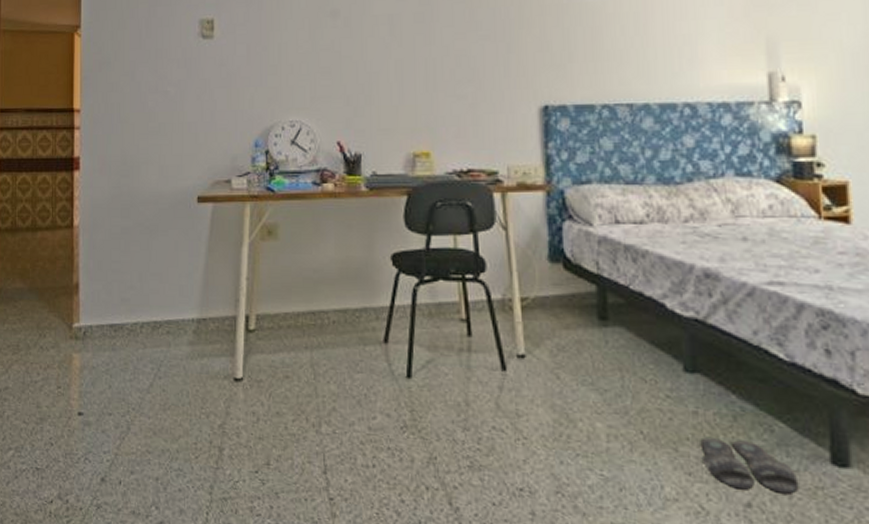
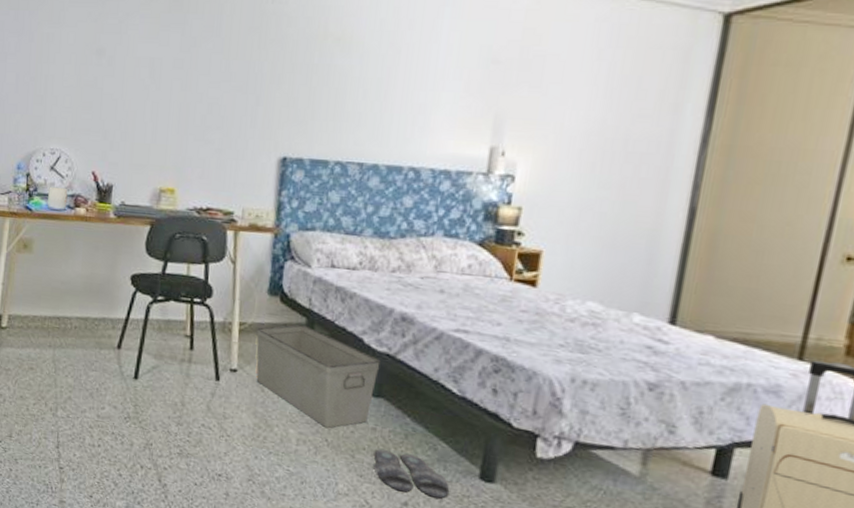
mug: none [290,162,313,189] -> present [47,186,68,211]
storage bin: none [541,293,690,418] -> present [256,324,381,429]

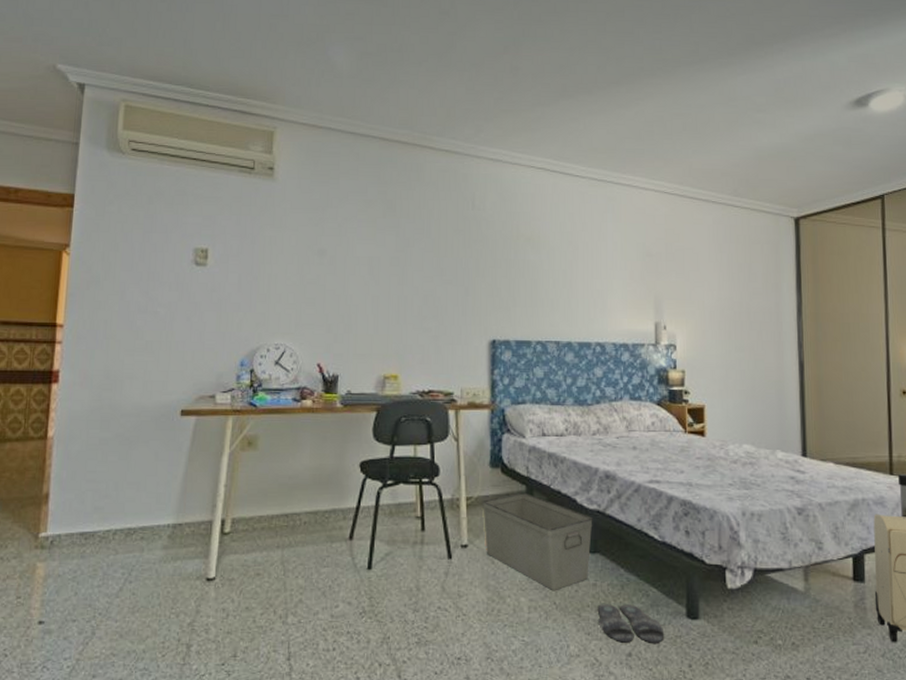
mug: present [47,186,68,211] -> none [272,381,294,405]

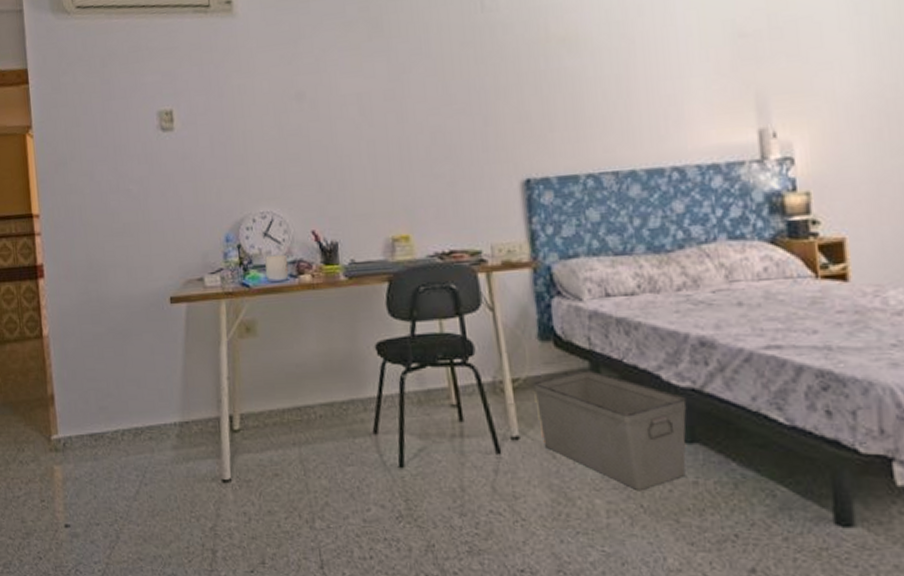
mug: none [272,381,294,405] -> present [265,254,289,283]
slippers: present [597,604,665,645] -> none [701,507,803,559]

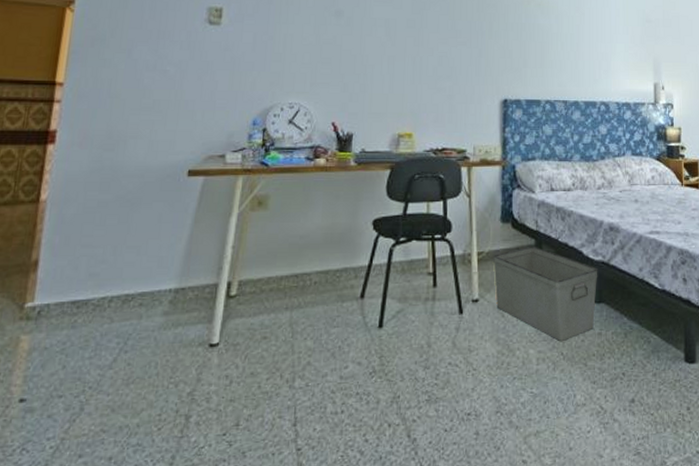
mug: present [265,254,289,283] -> none [285,140,307,164]

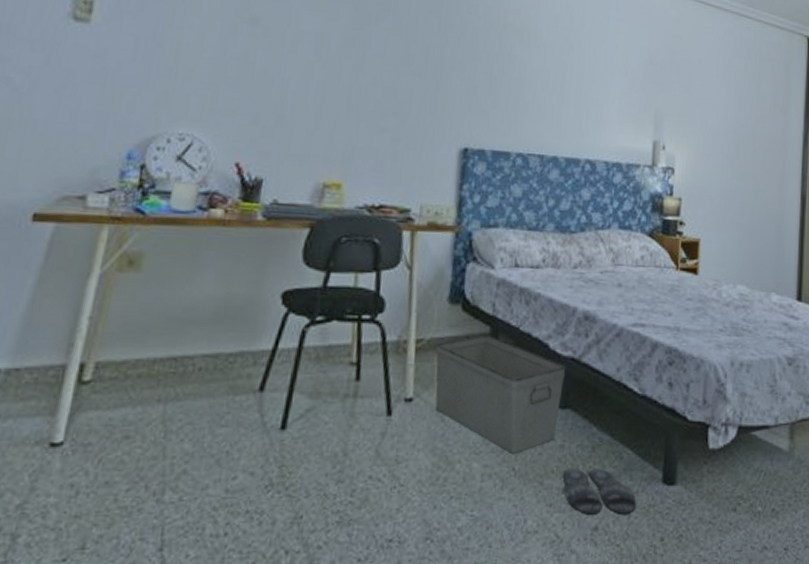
mug: none [285,140,307,164] -> present [169,182,201,214]
slippers: none [602,351,665,390] -> present [562,469,637,516]

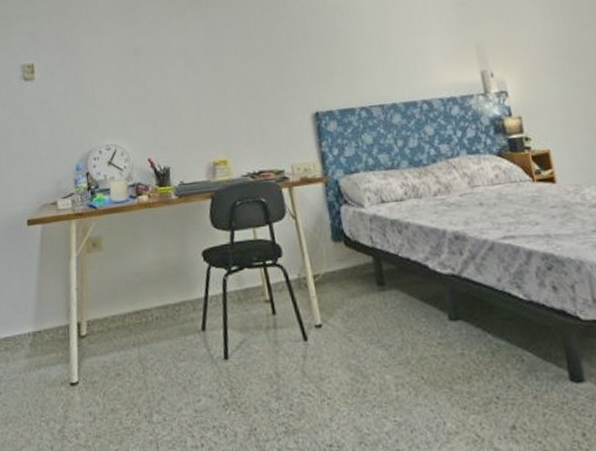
storage bin: present [435,334,566,455] -> none [330,263,454,365]
slippers: present [562,469,637,516] -> none [469,372,549,415]

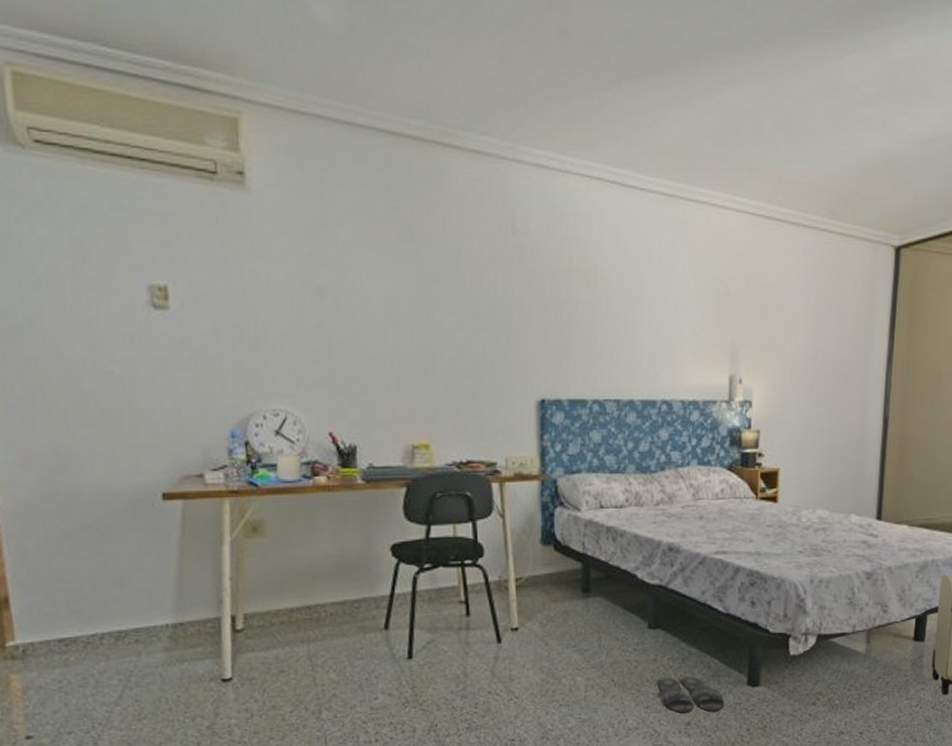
slippers: none [469,372,549,415] -> present [657,676,725,714]

